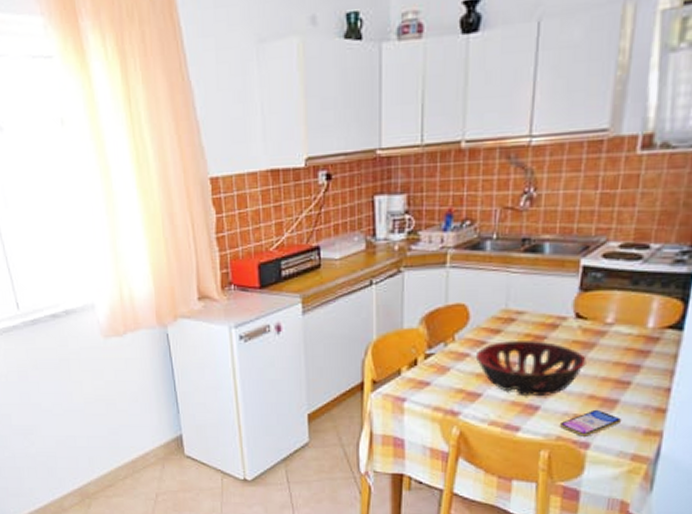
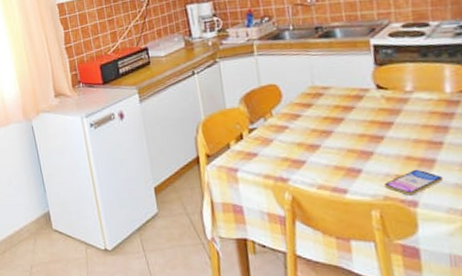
decorative bowl: present [476,341,586,395] -> none [294,111,396,160]

